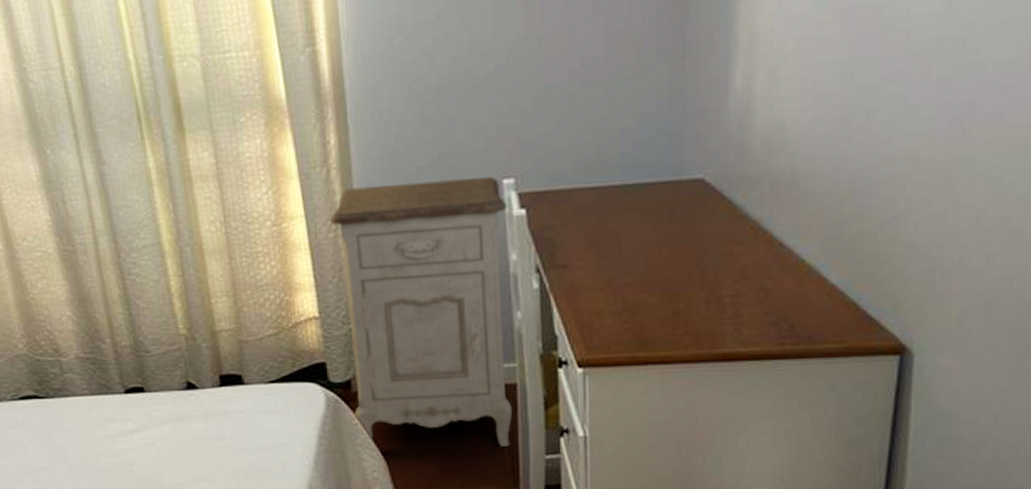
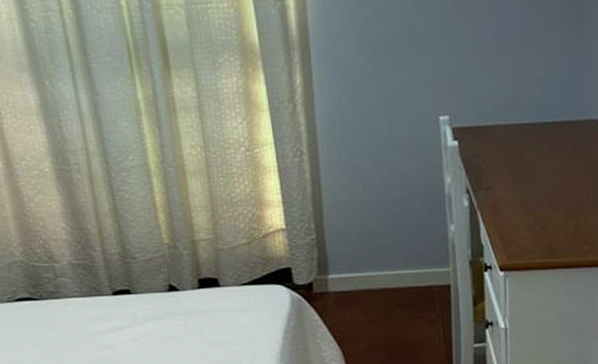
nightstand: present [330,176,512,447] -> none [296,113,447,338]

